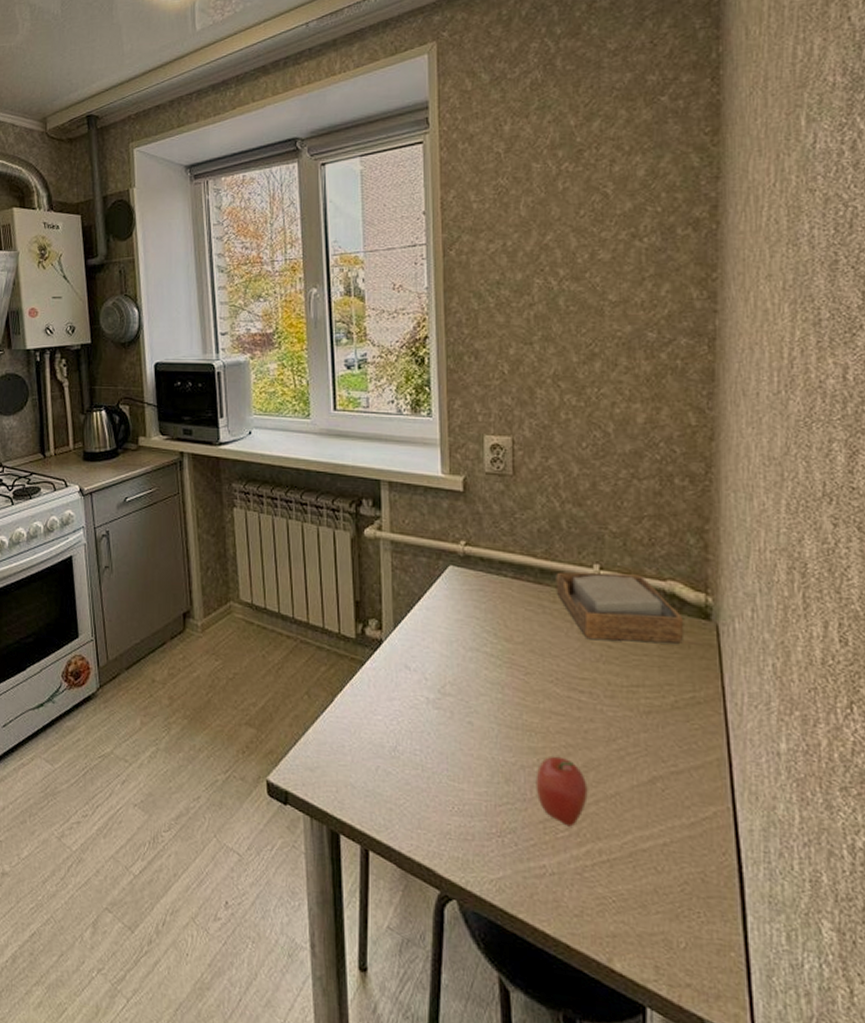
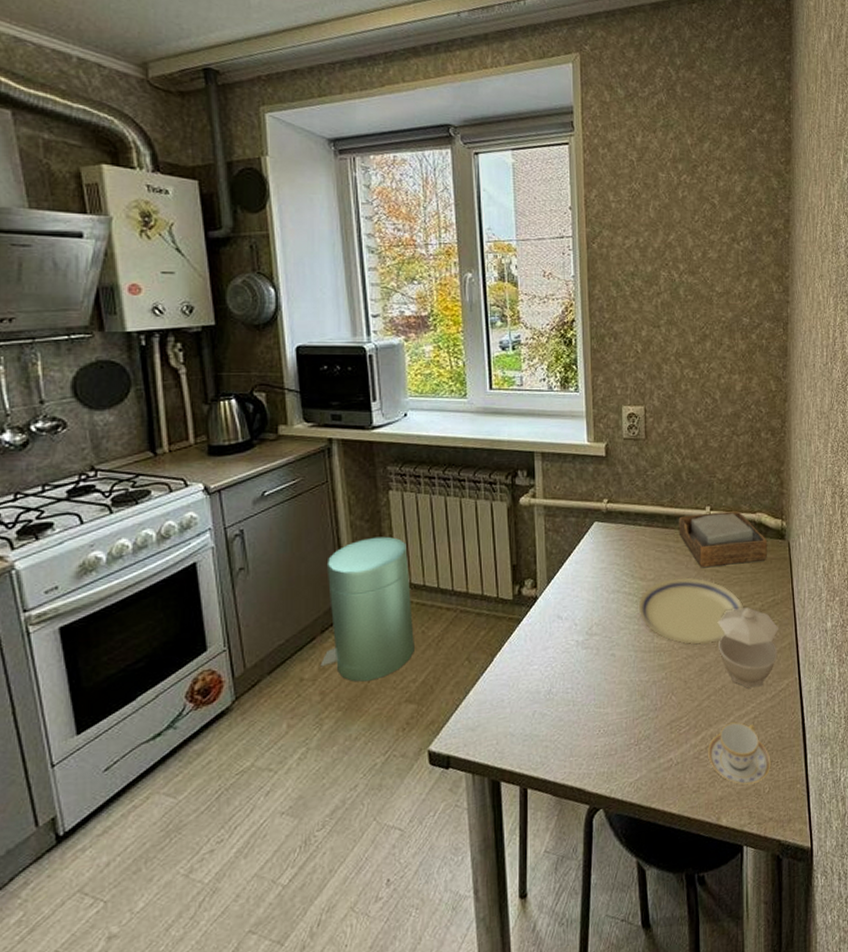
trash can: none [170,552,255,696] -> present [320,536,414,682]
plate: none [502,646,647,736] -> present [638,577,743,645]
fruit: present [536,756,588,827] -> none [664,667,702,722]
teacup: none [595,842,689,931] -> present [708,722,771,785]
sugar bowl: none [609,697,702,807] -> present [717,606,779,689]

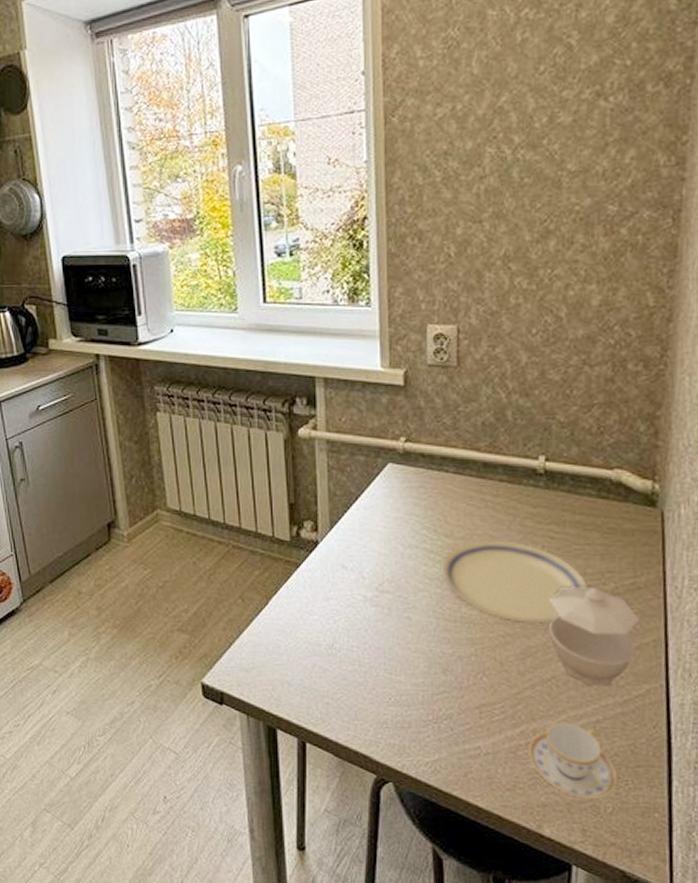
trash can: present [320,536,414,682] -> none [96,460,186,604]
napkin holder: present [678,511,768,567] -> none [499,464,629,532]

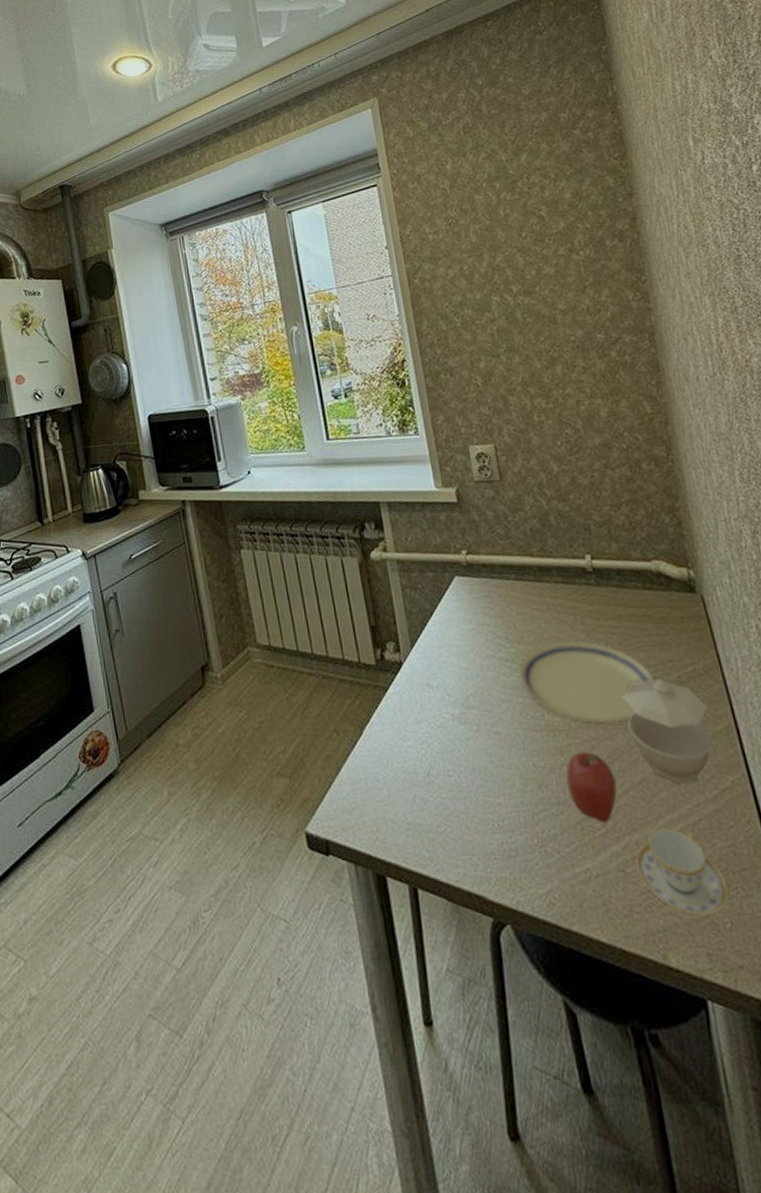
fruit: none [473,645,524,710] -> present [566,751,617,823]

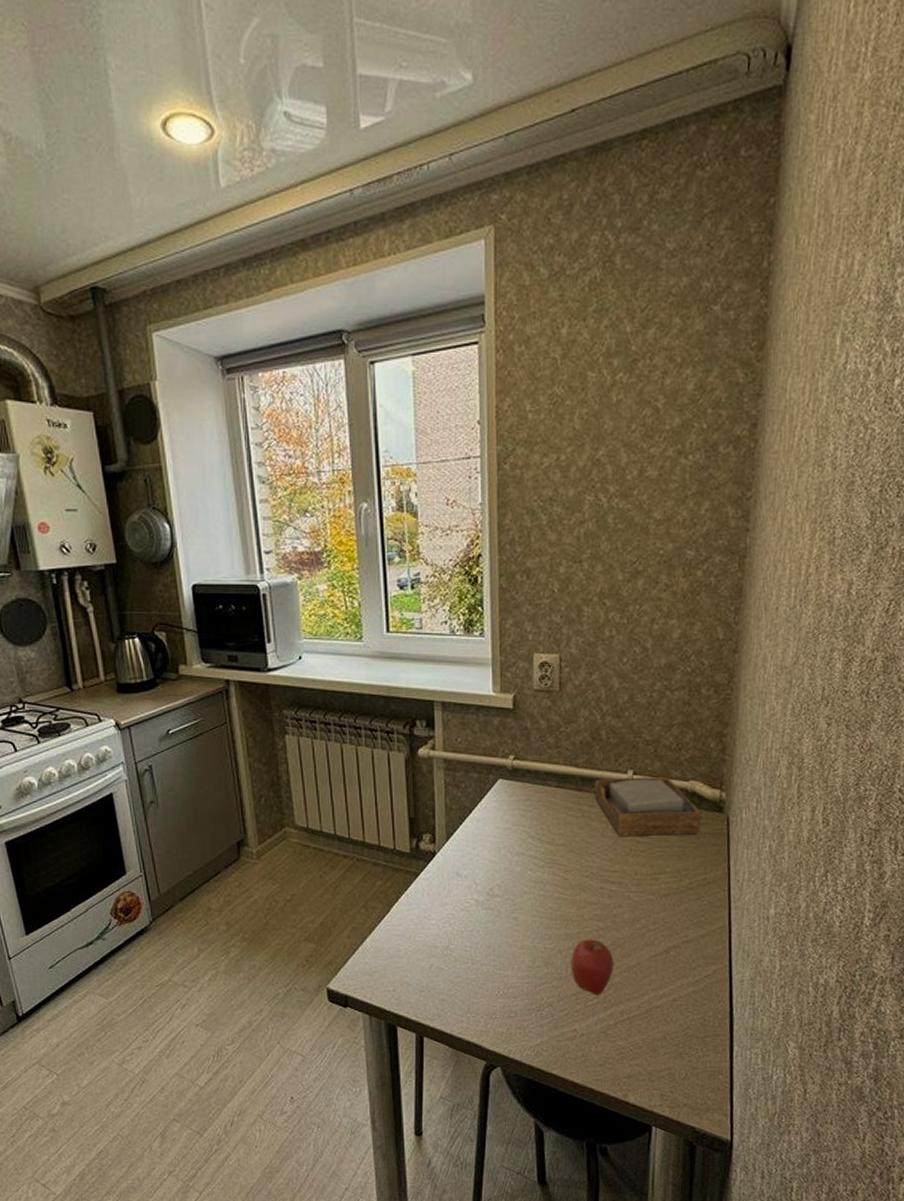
plate: present [519,640,654,724] -> none [545,845,667,918]
napkin holder: none [553,559,676,628] -> present [594,777,701,836]
sugar bowl: present [622,677,713,784] -> none [635,882,710,969]
teacup: present [635,827,729,916] -> none [617,1002,690,1068]

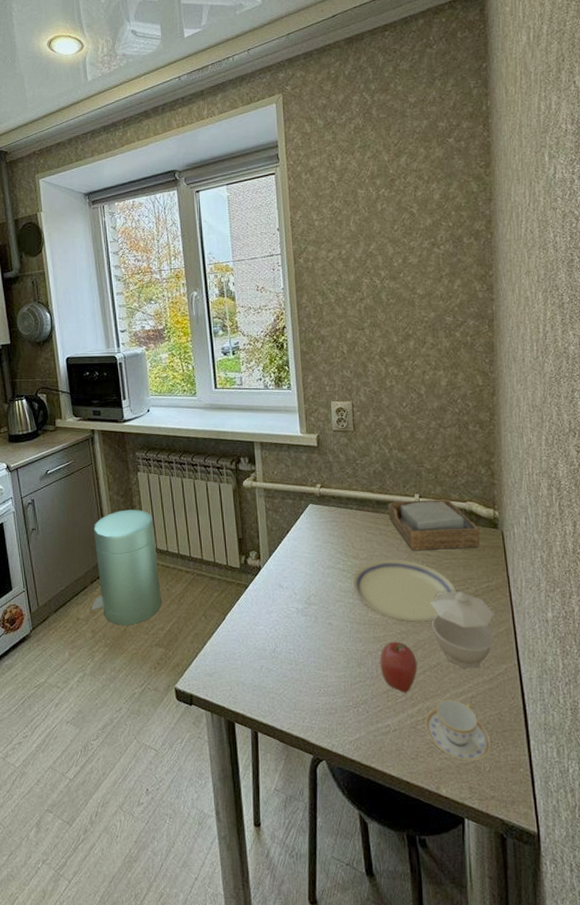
trash can: none [225,780,313,917] -> present [91,509,161,625]
plate: none [545,845,667,918] -> present [352,559,456,622]
teacup: none [617,1002,690,1068] -> present [425,699,491,761]
sugar bowl: none [635,882,710,969] -> present [430,590,495,669]

